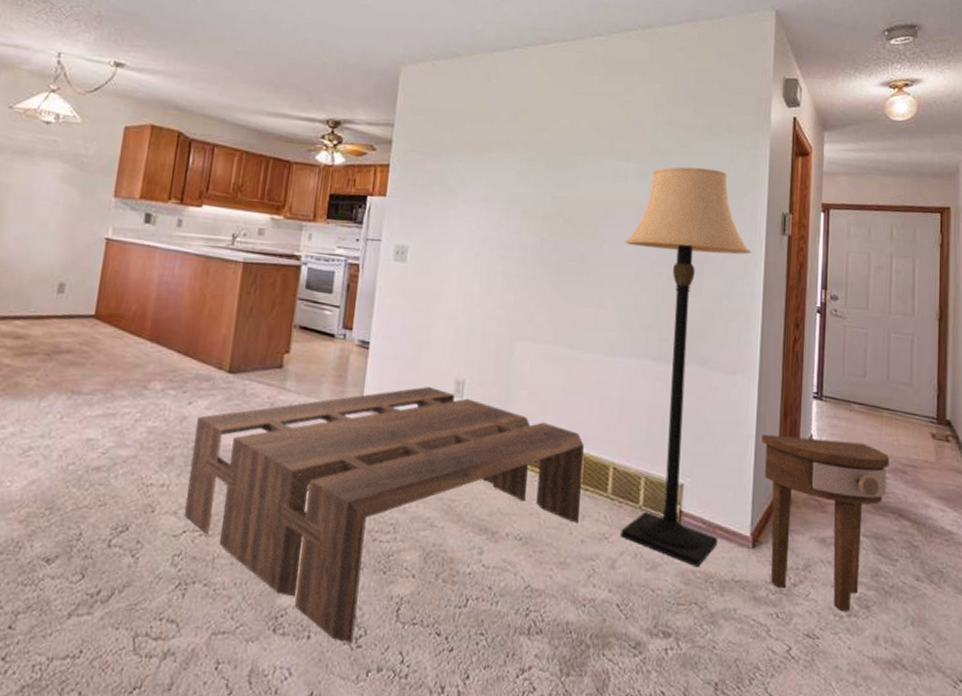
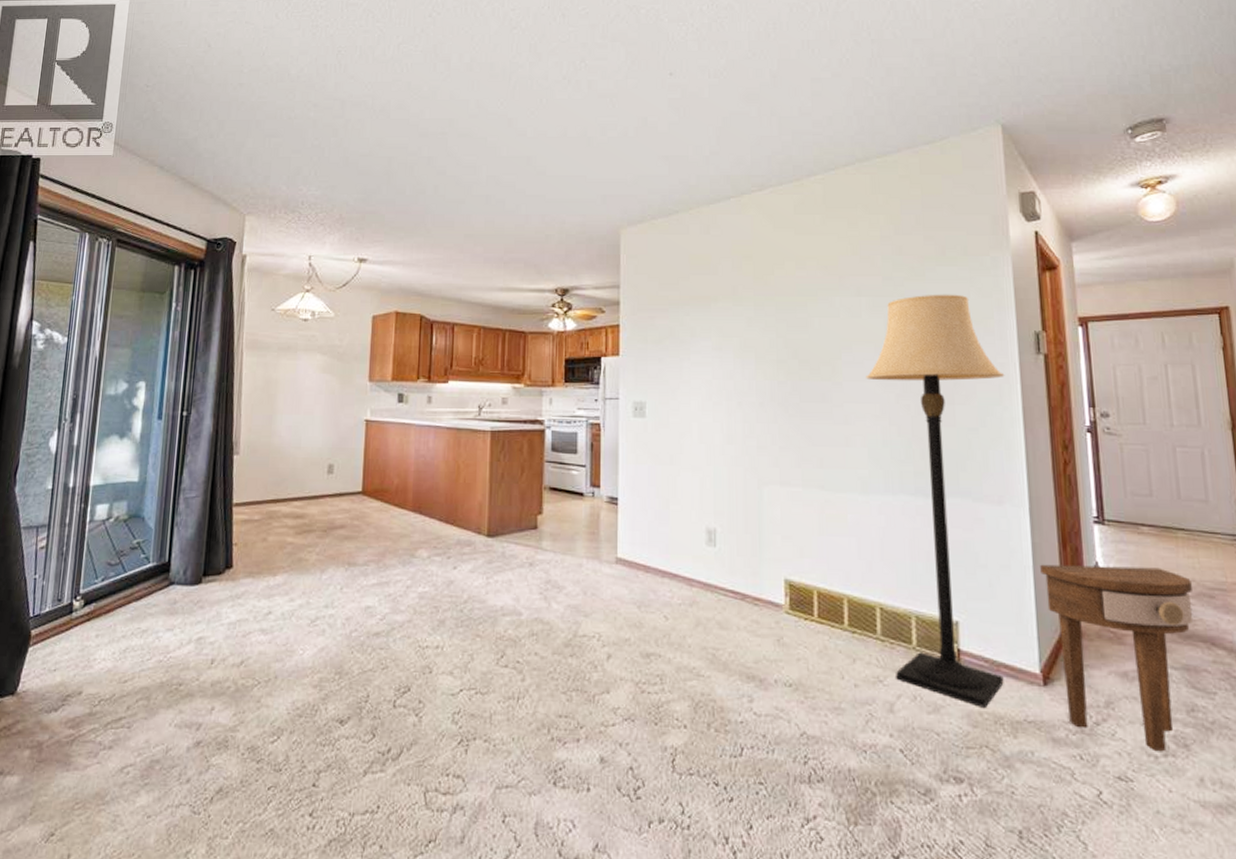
coffee table: present [184,386,584,643] -> none [459,537,849,795]

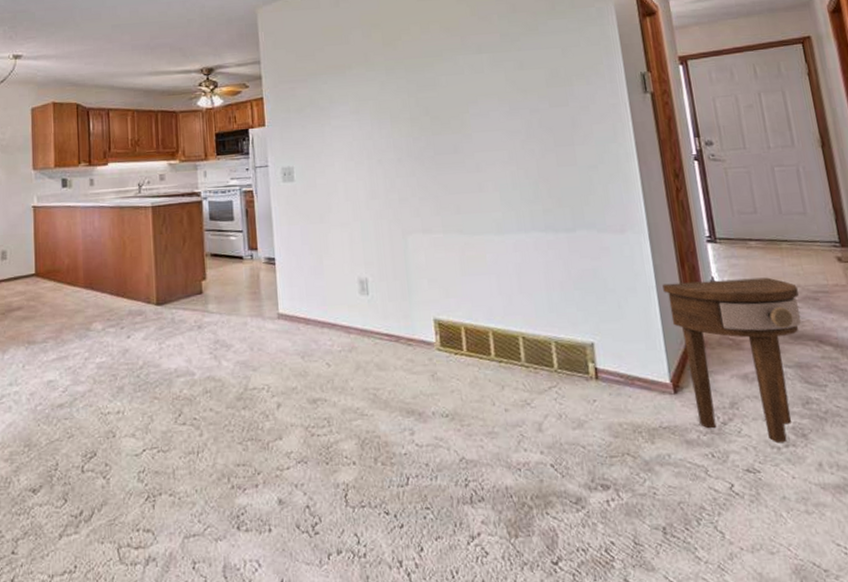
lamp: present [866,294,1005,709] -> none [492,44,639,420]

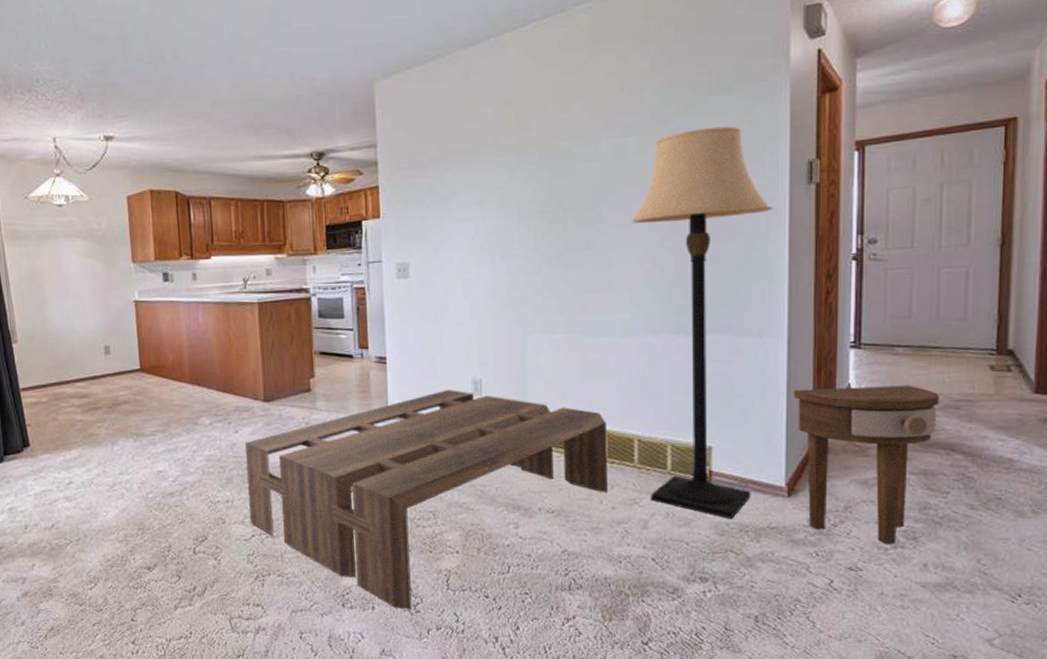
coffee table: none [136,289,499,531] -> present [244,389,607,610]
lamp: none [492,44,639,420] -> present [631,126,774,520]

